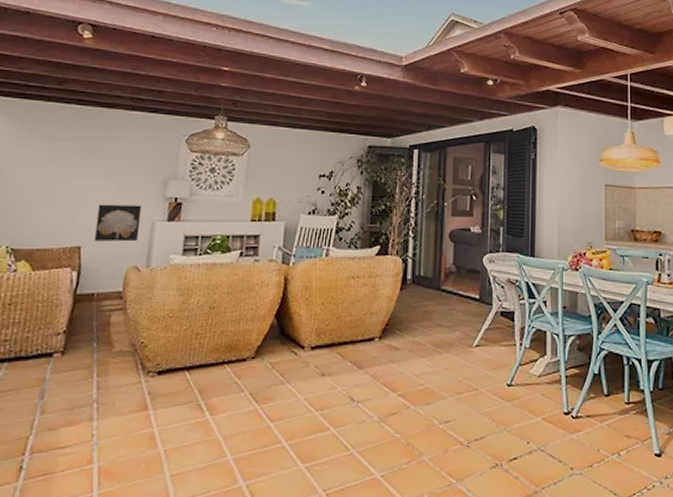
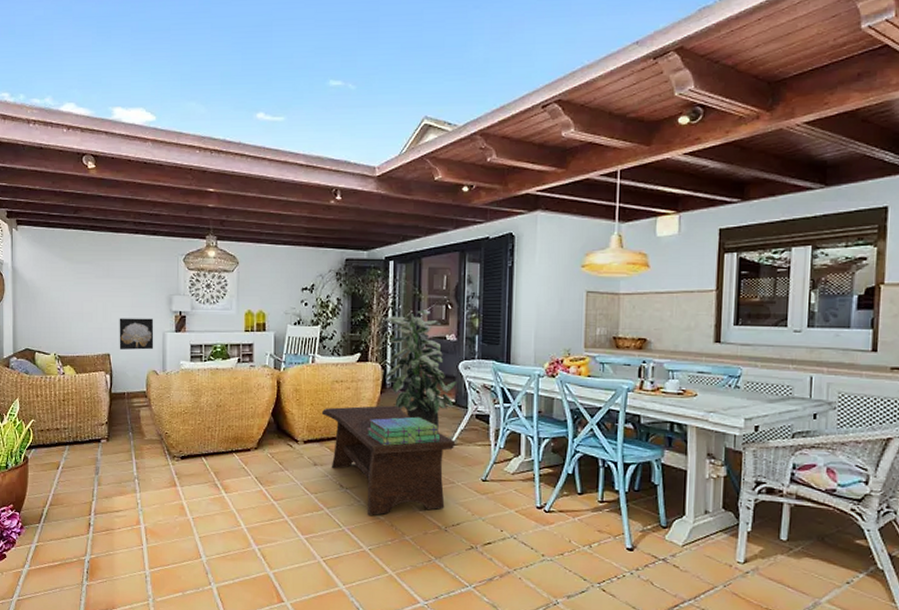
coffee table: none [333,303,480,433] -> present [321,405,456,515]
stack of books: none [383,315,463,349] -> present [366,416,440,446]
indoor plant: none [405,200,482,333] -> present [384,310,457,433]

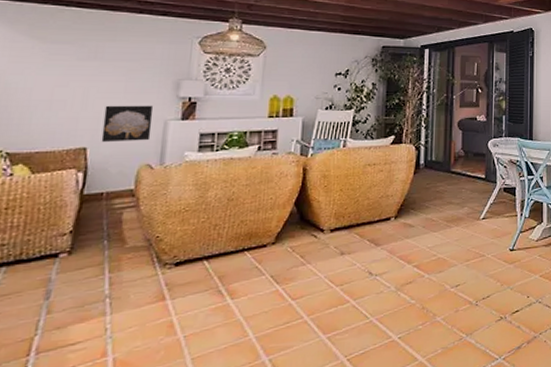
coffee table: present [321,405,456,515] -> none [351,184,486,301]
stack of books: present [366,416,440,446] -> none [399,194,471,226]
indoor plant: present [384,310,457,433] -> none [418,93,487,209]

